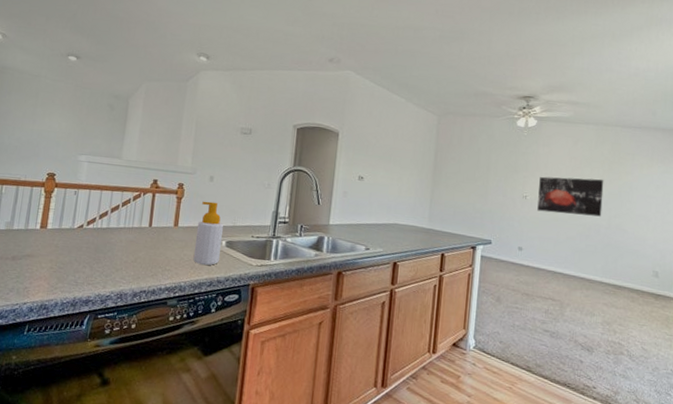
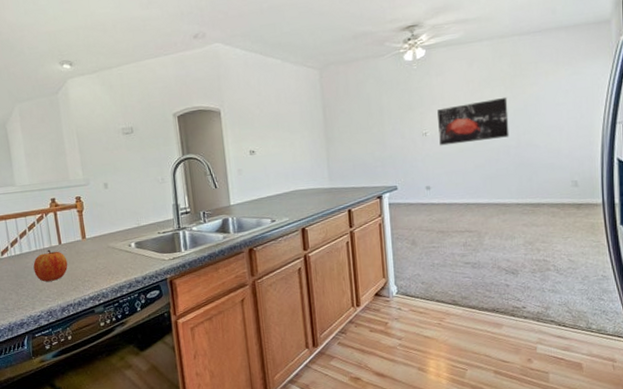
apple: none [115,229,153,263] -> present [33,249,68,282]
soap bottle: present [193,201,223,266] -> none [103,207,133,270]

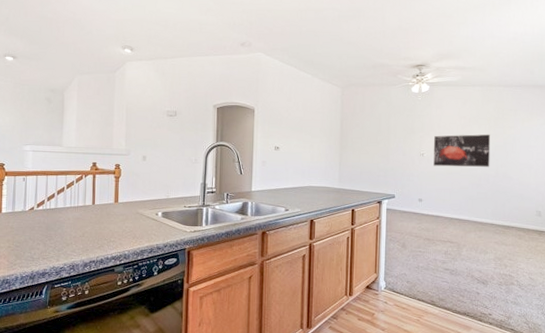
apple: present [33,249,68,282] -> none [65,208,98,237]

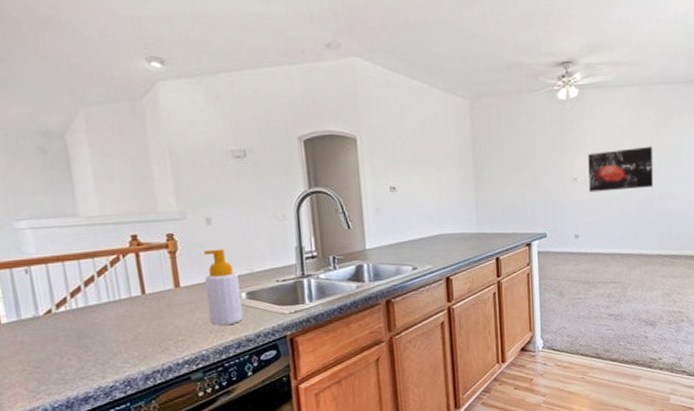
soap bottle: none [134,178,158,235] -> present [204,249,243,326]

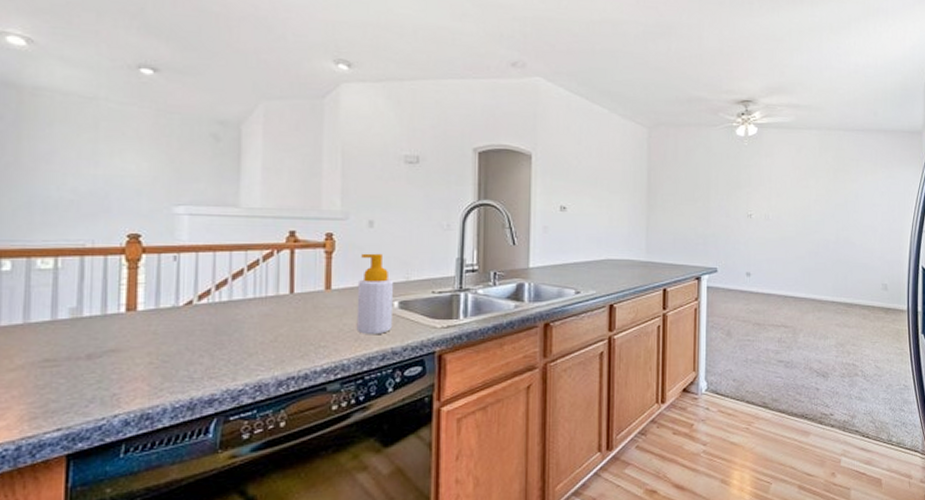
wall art: present [588,145,654,193] -> none [763,189,830,231]

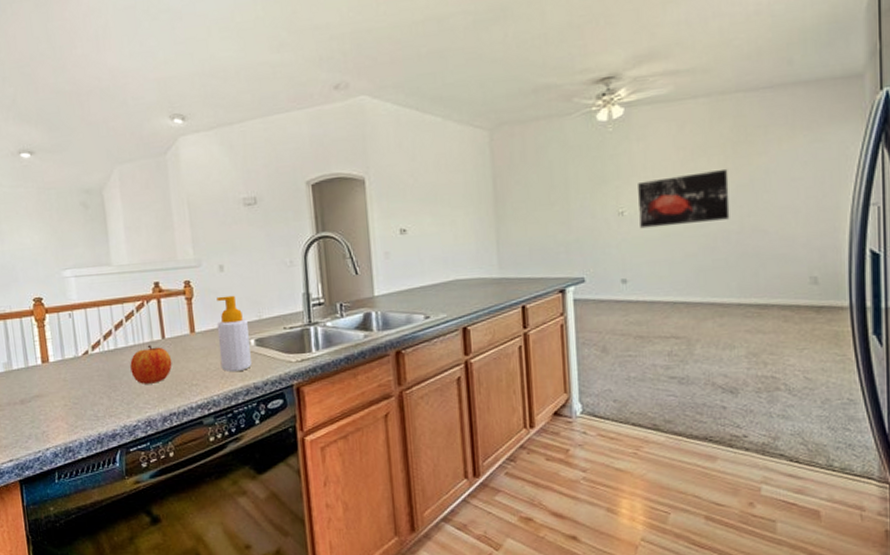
apple: none [245,299,299,343] -> present [130,344,172,384]
wall art: none [763,189,830,231] -> present [638,168,730,229]

